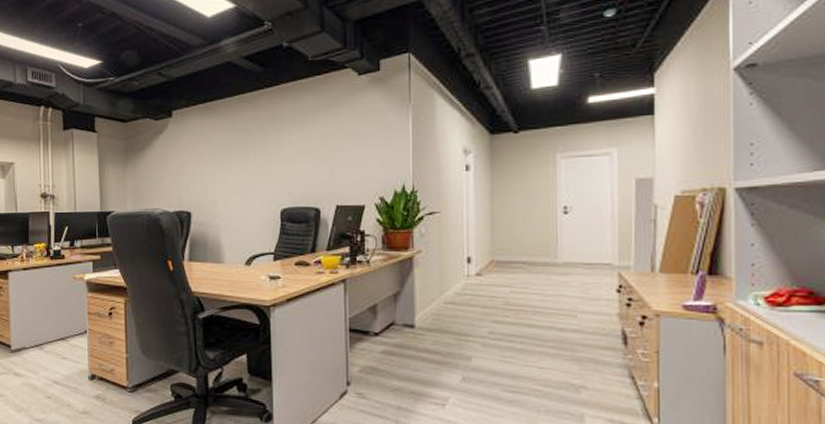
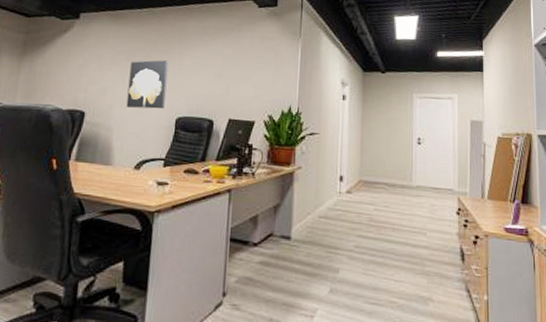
wall art: none [228,149,268,203] -> present [126,60,169,109]

